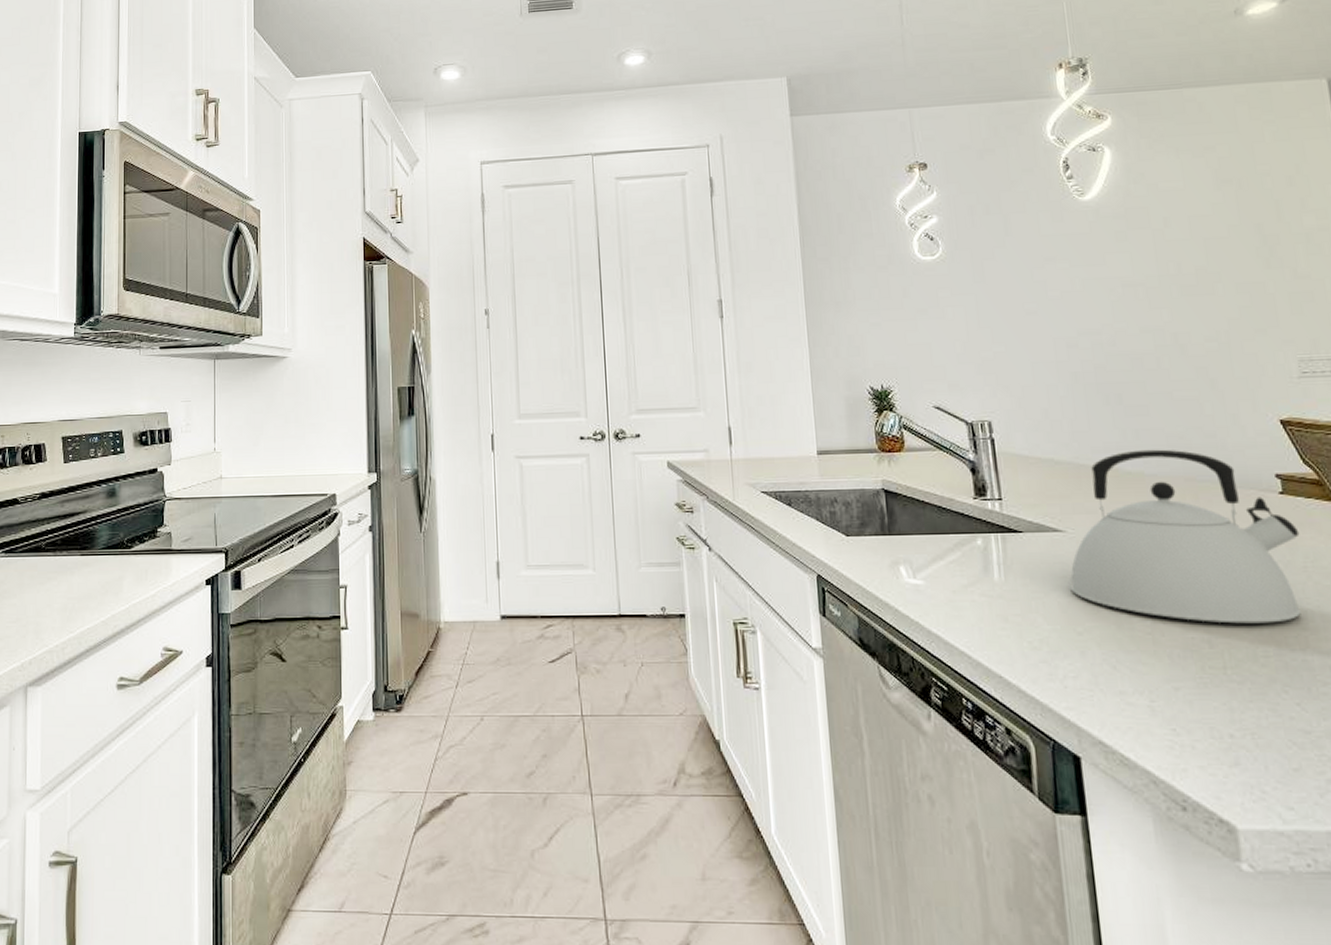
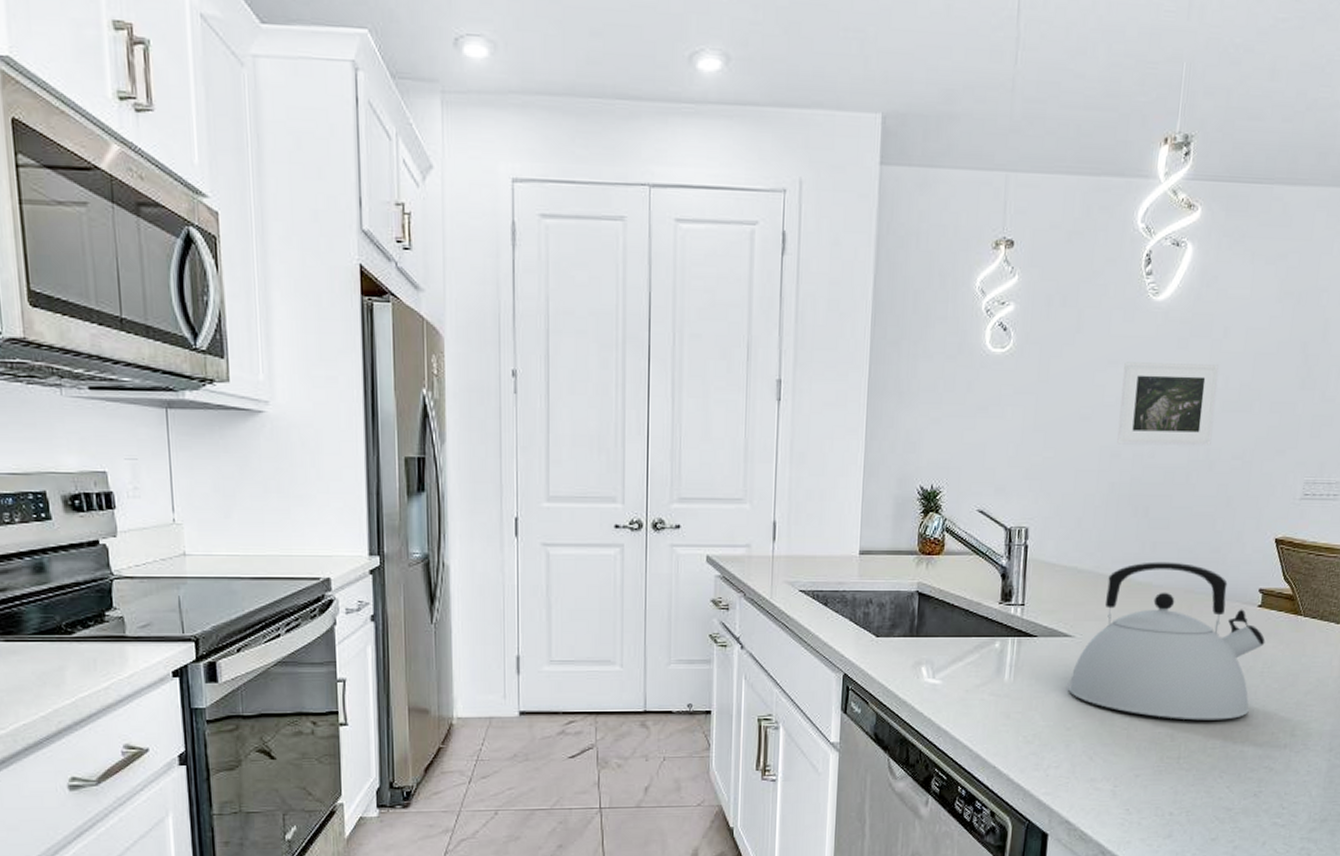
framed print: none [1062,253,1177,335] -> present [1117,362,1220,446]

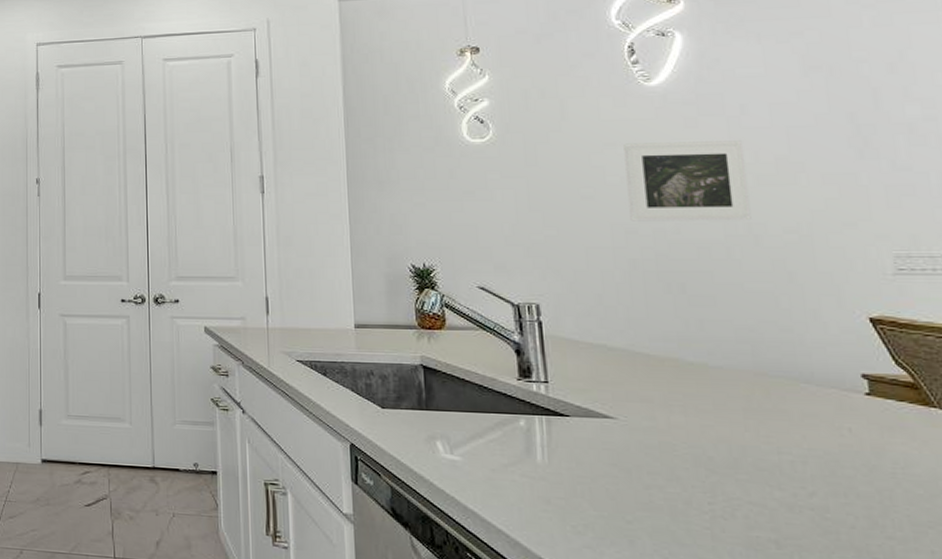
kettle: present [1068,562,1265,721] -> none [620,341,888,529]

